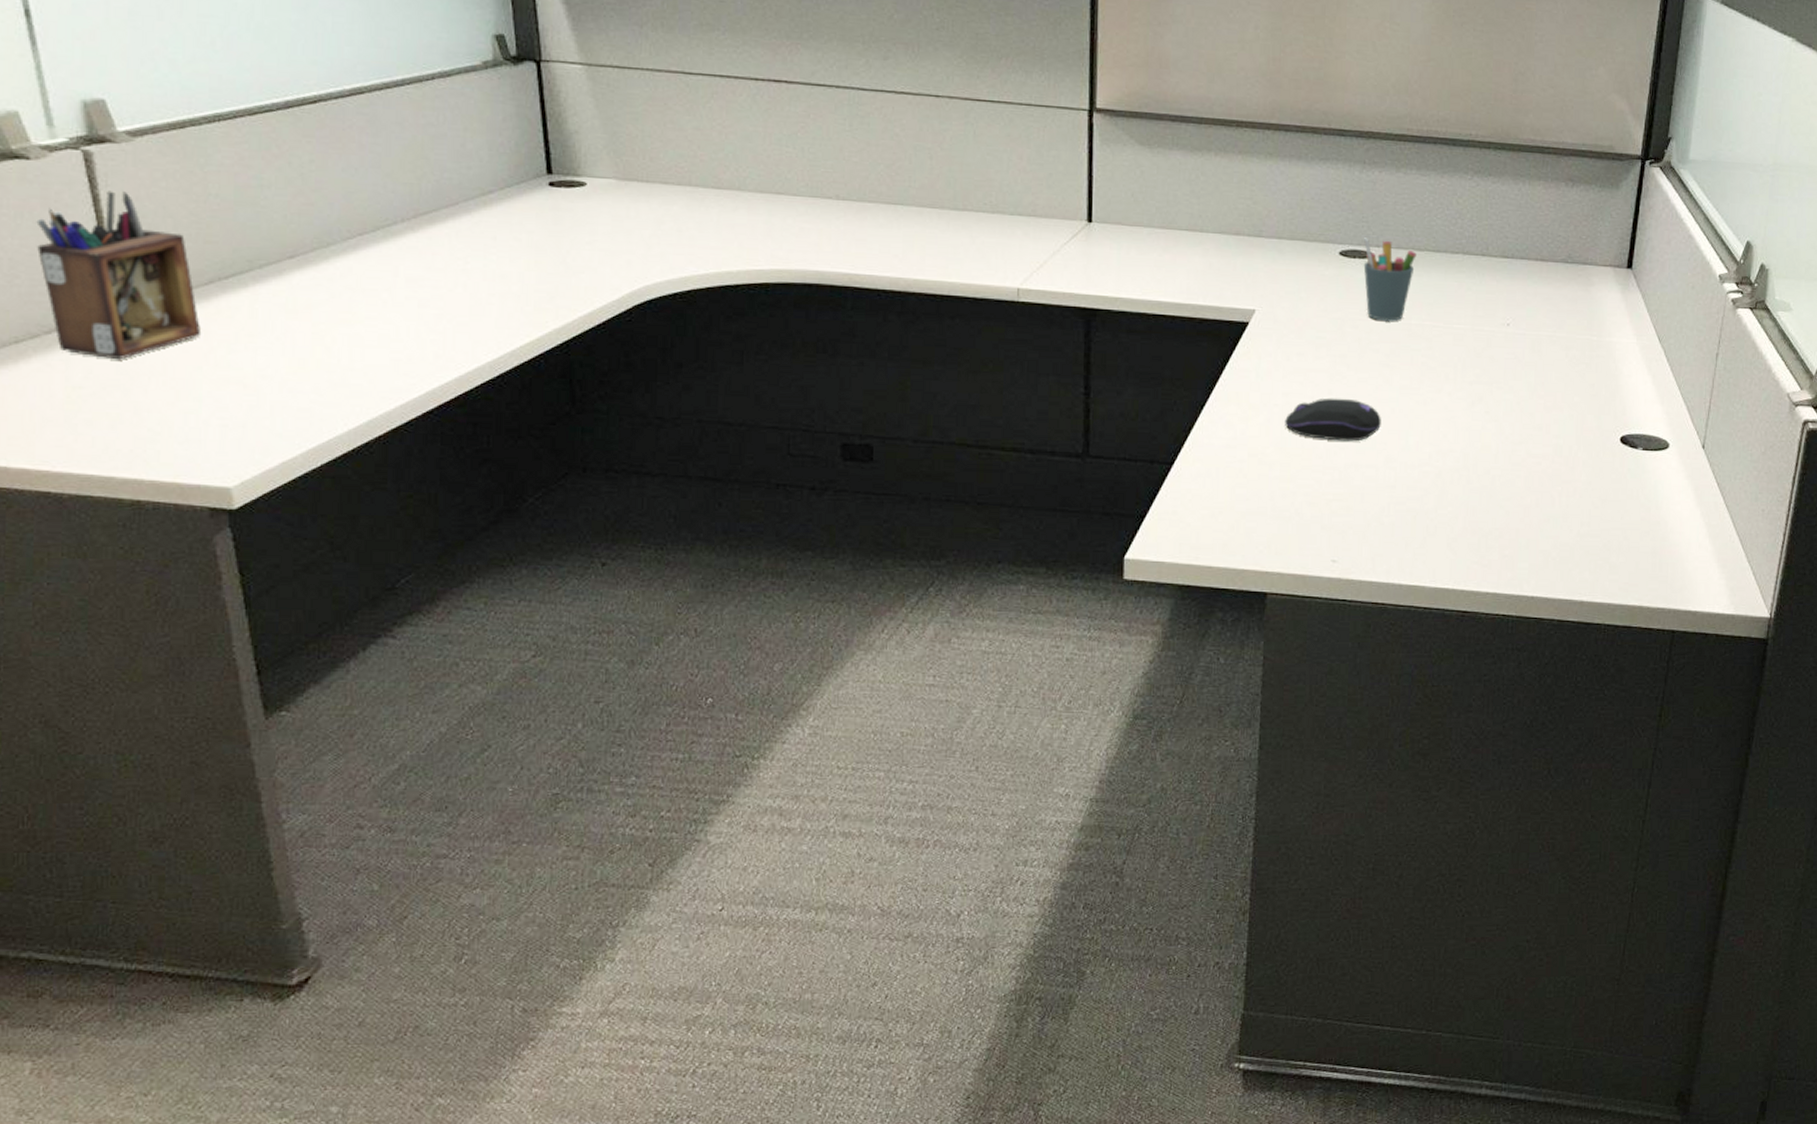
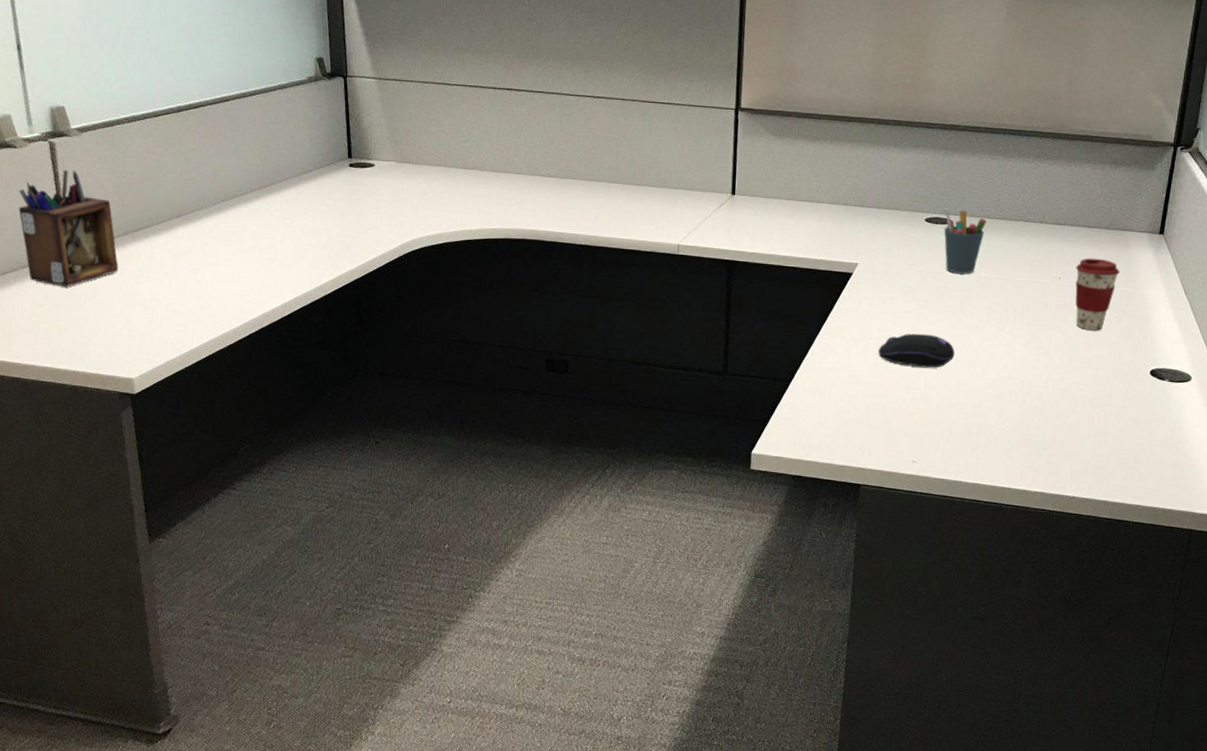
coffee cup: none [1527,299,1581,390] -> present [1074,258,1120,331]

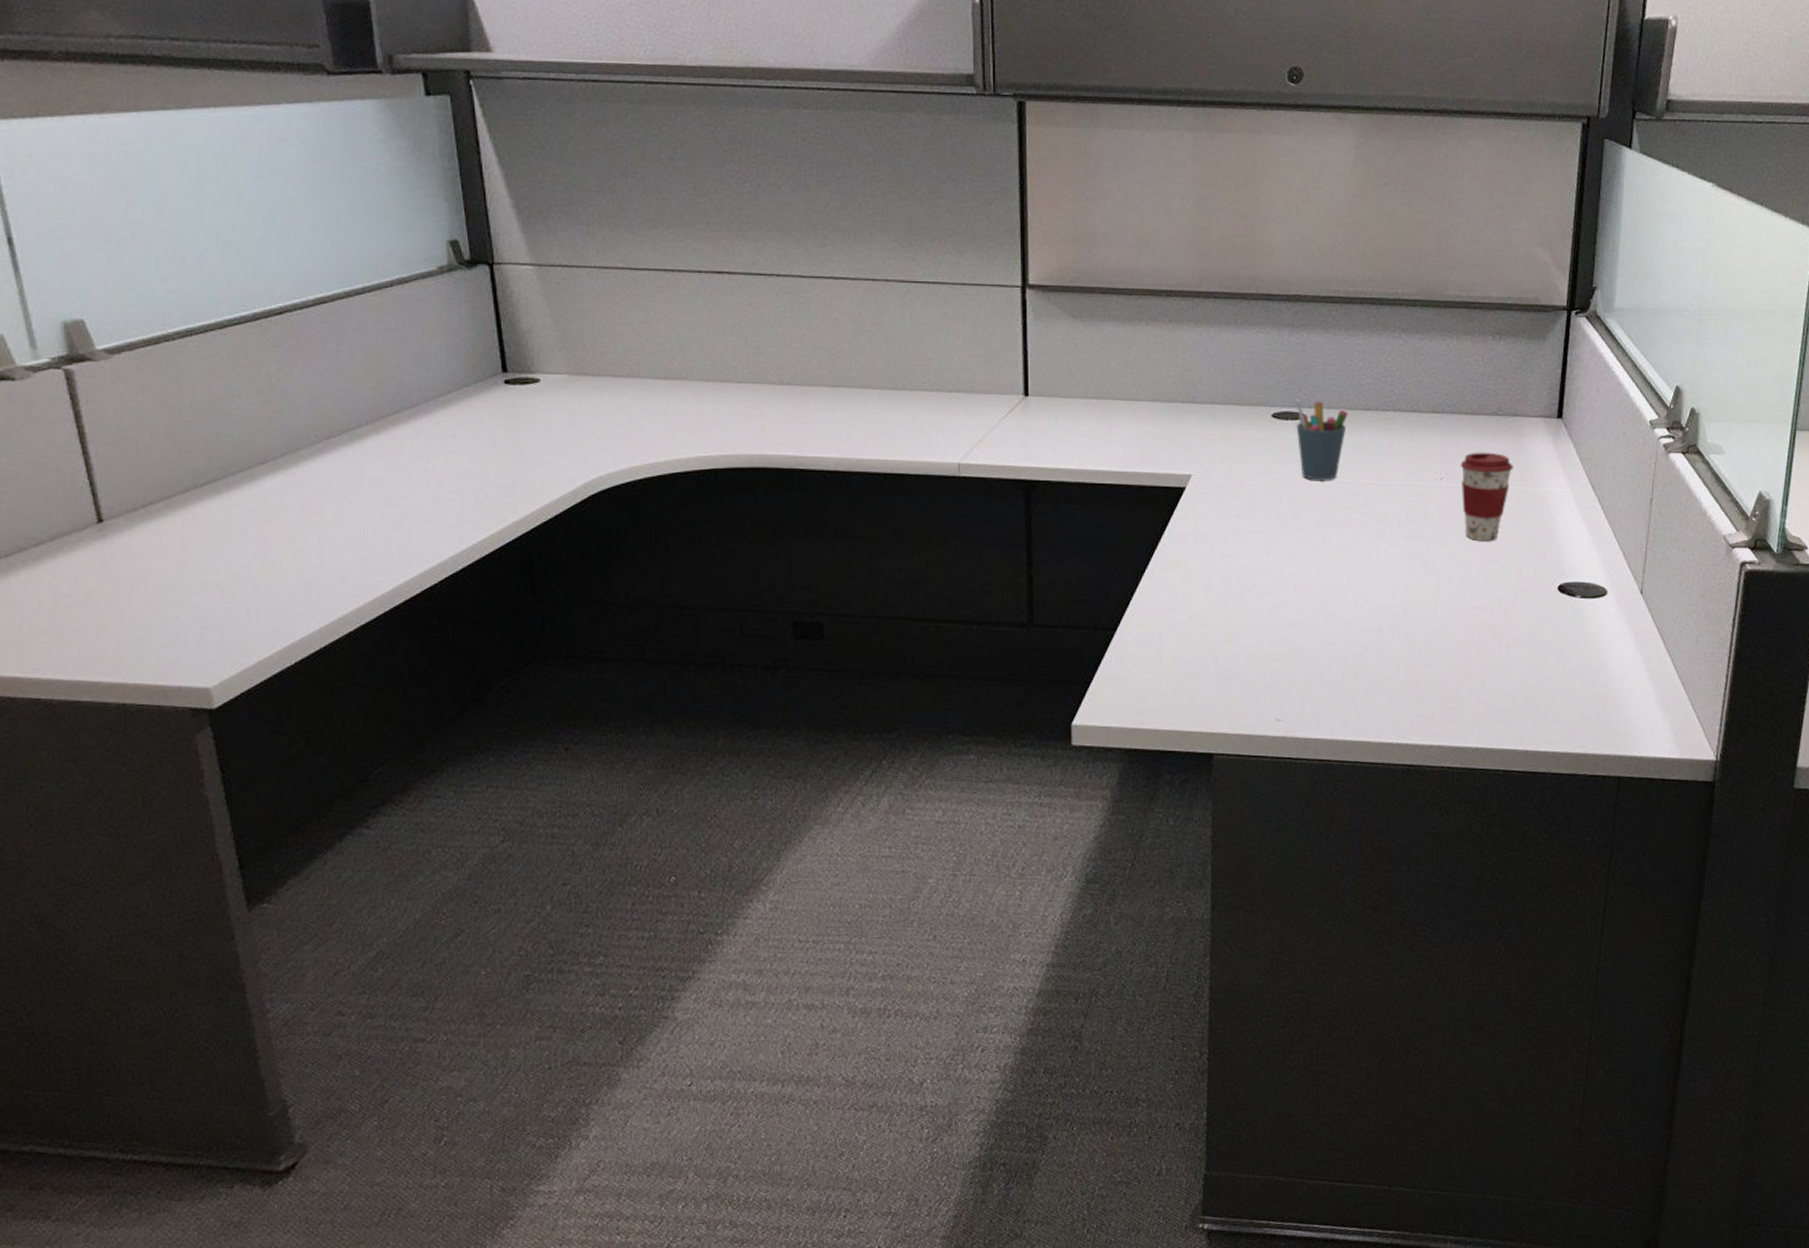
desk organizer: present [19,170,119,287] -> none [22,407,180,569]
computer mouse: present [878,333,955,368] -> none [1225,558,1320,601]

